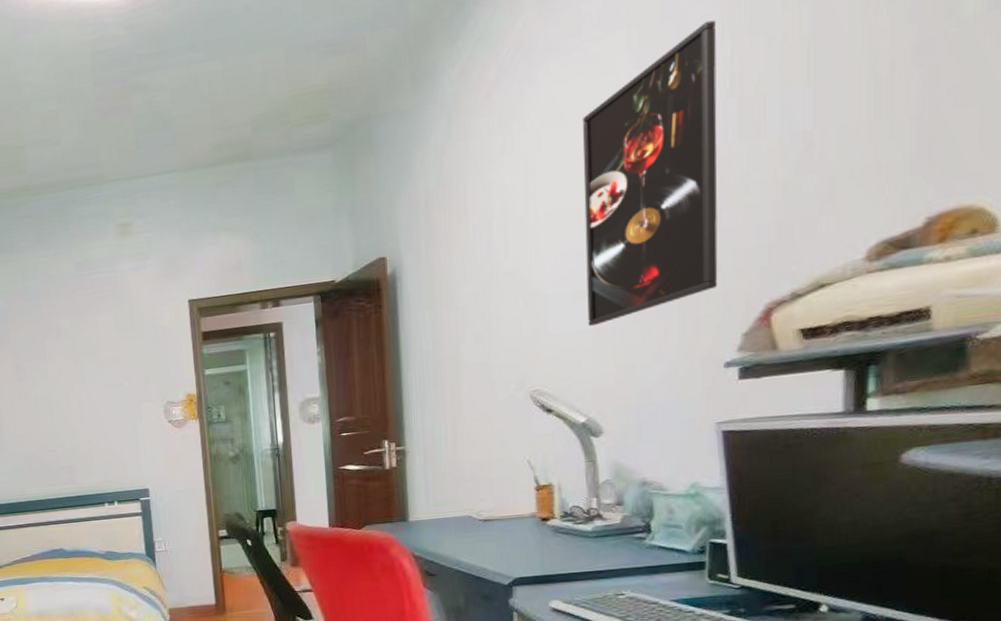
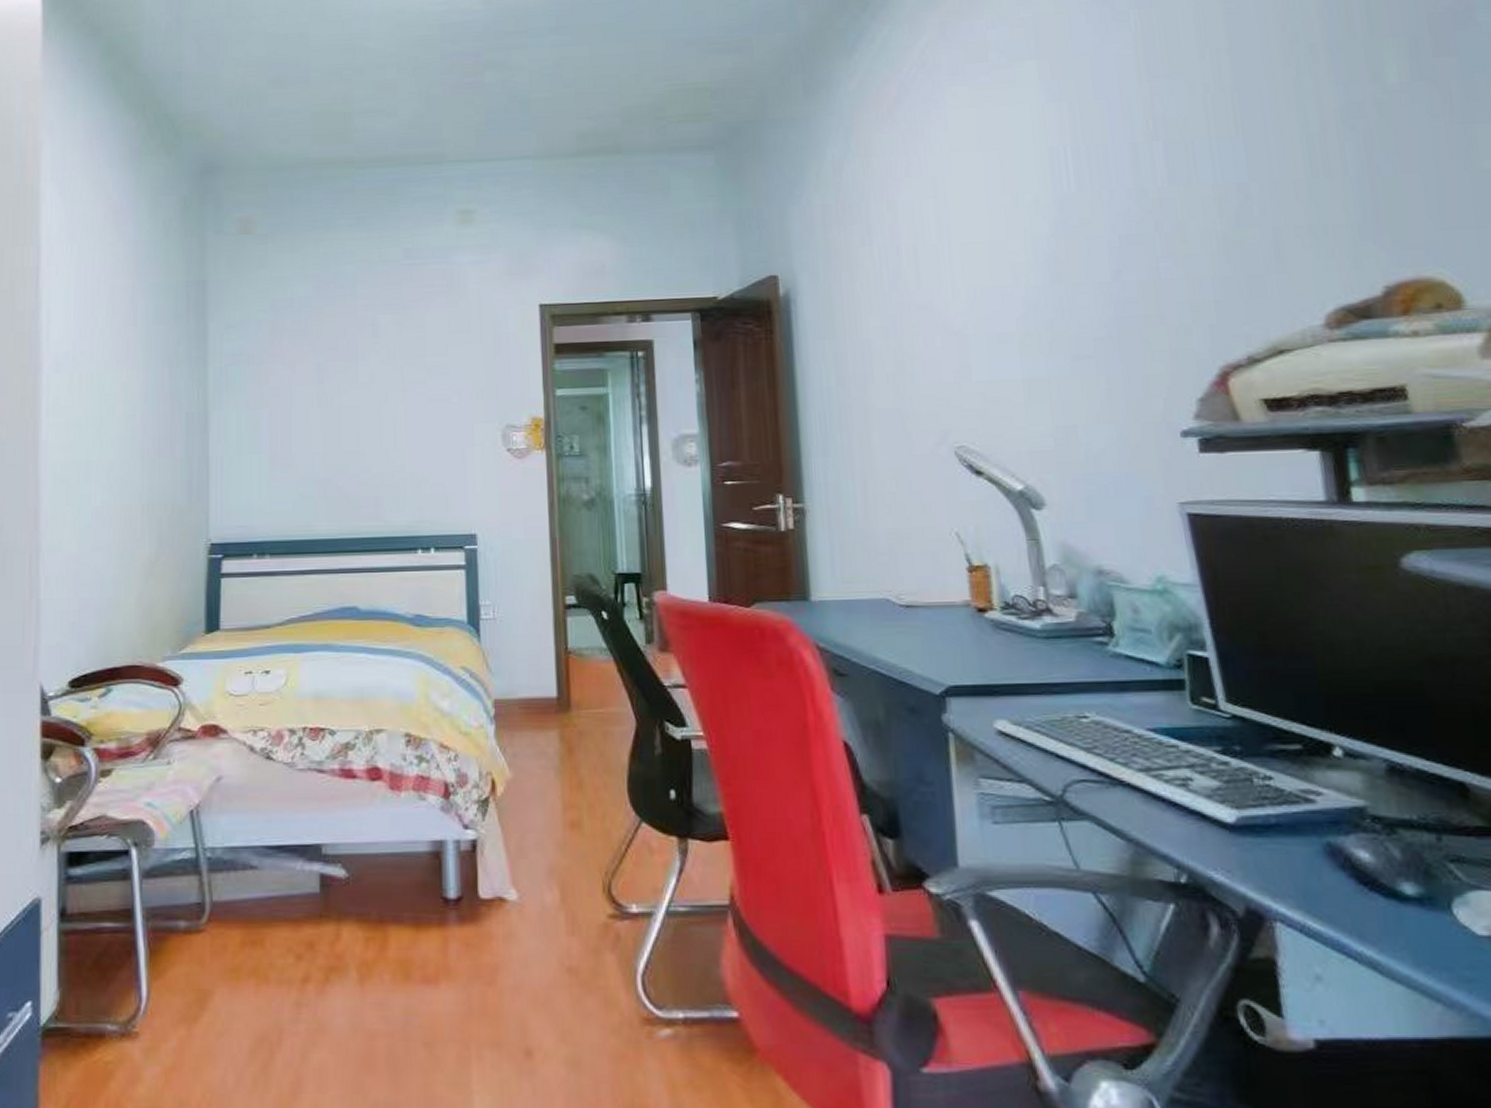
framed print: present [582,20,718,327] -> none [996,61,1164,376]

